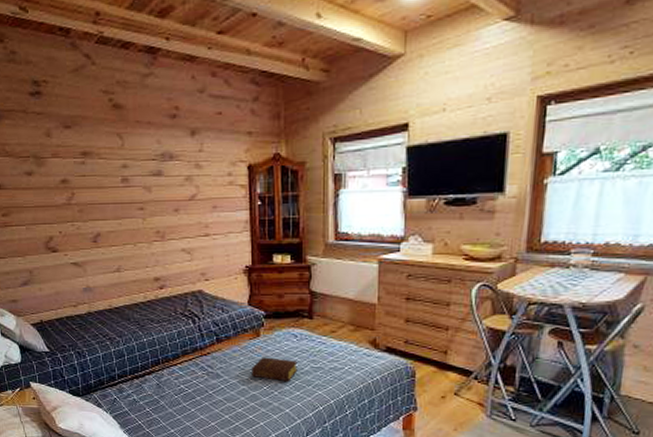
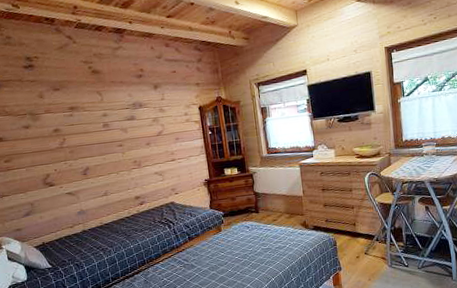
bible: present [251,357,298,383] -> none [218,245,253,264]

